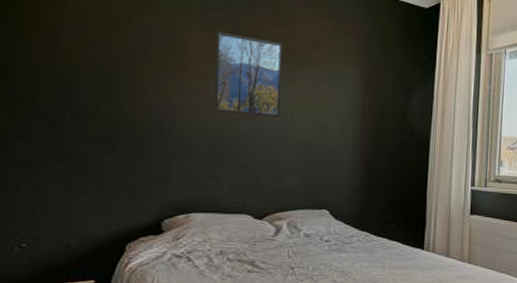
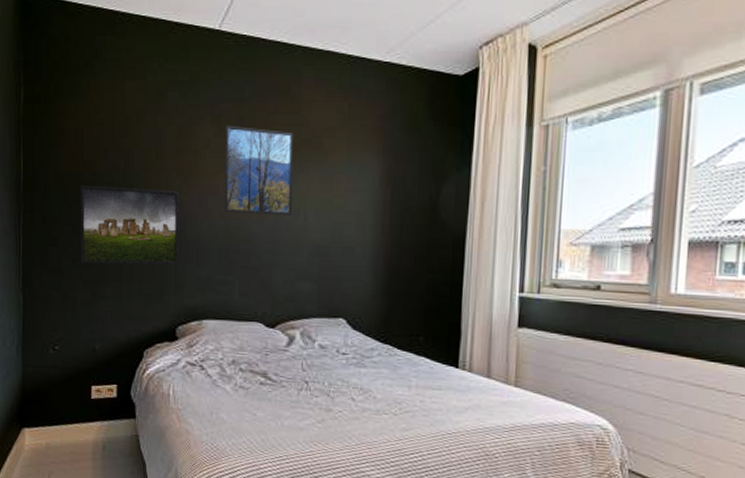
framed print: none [55,78,168,161] -> present [80,185,180,265]

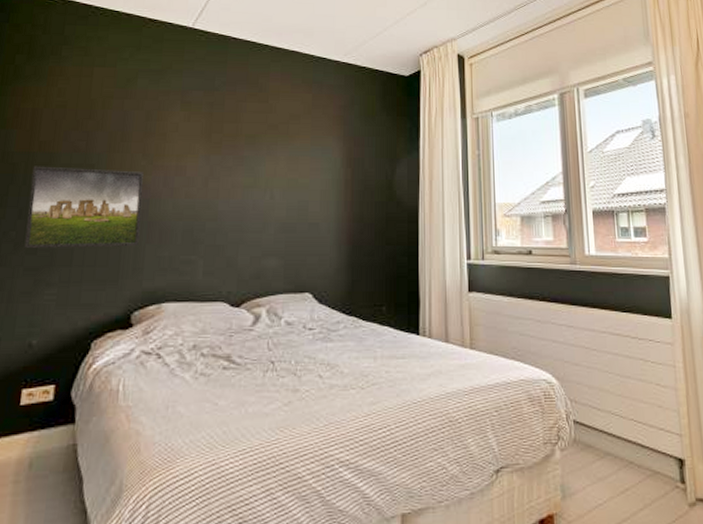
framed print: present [223,125,294,215] -> none [190,110,262,194]

